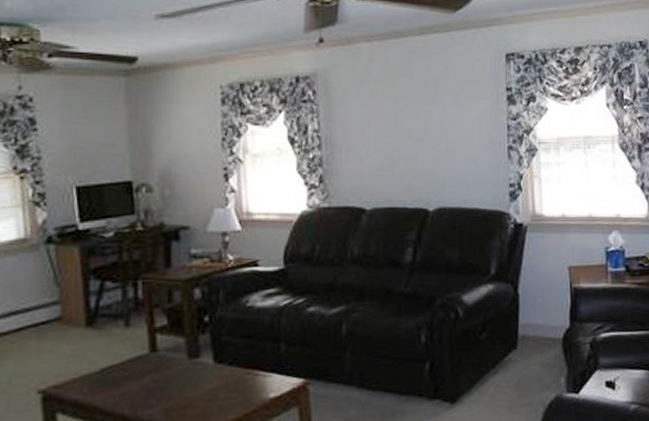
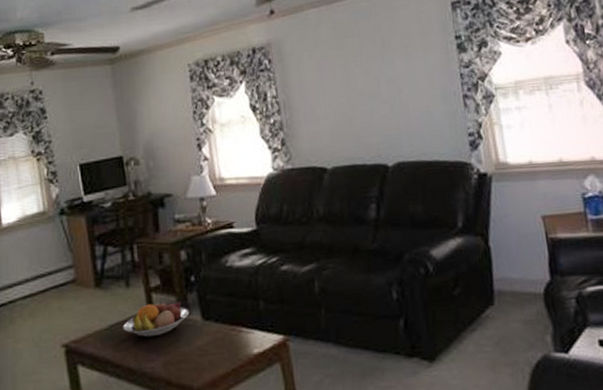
fruit bowl: none [118,342,200,382] -> present [123,300,190,337]

